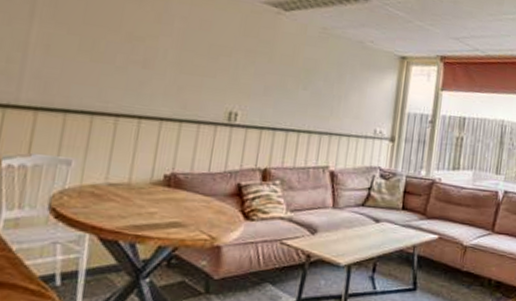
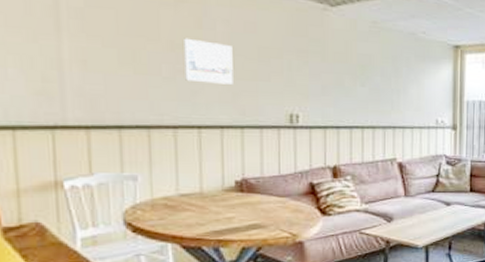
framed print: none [136,31,186,78] -> present [184,38,233,85]

